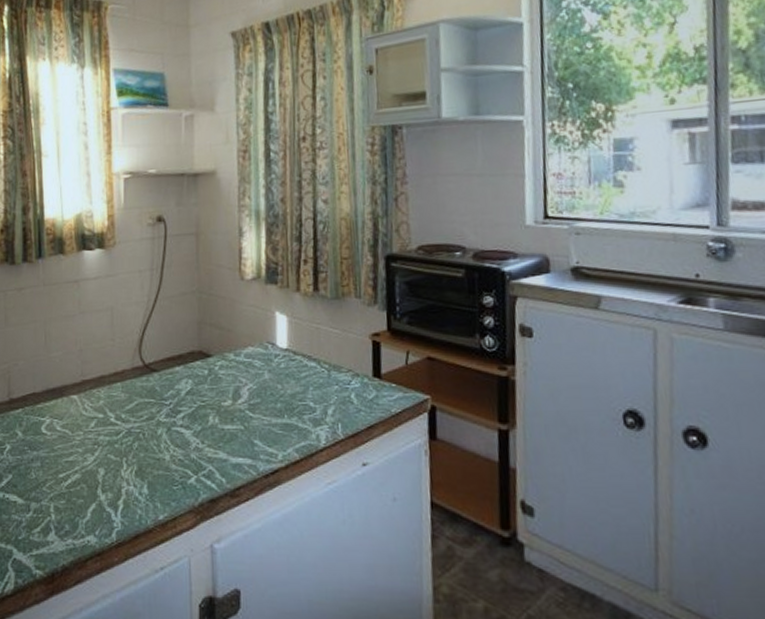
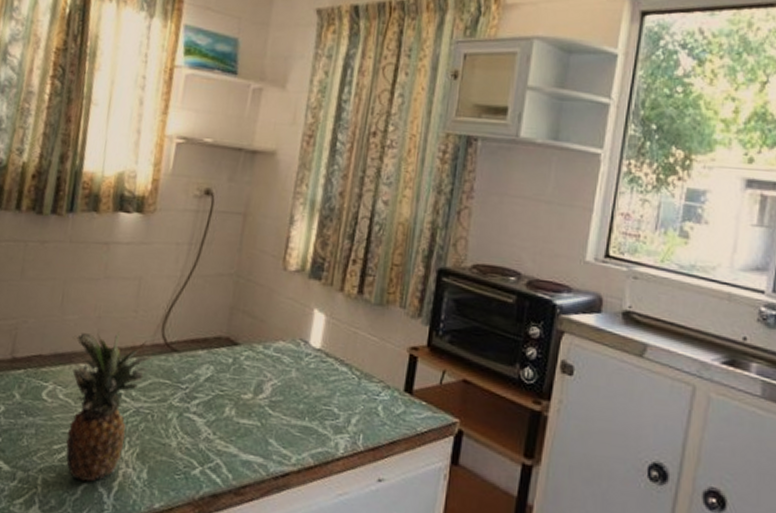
fruit: none [60,360,136,503] -> present [66,331,154,482]

